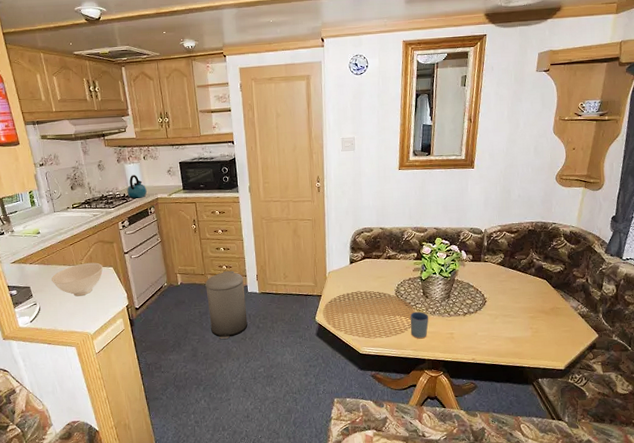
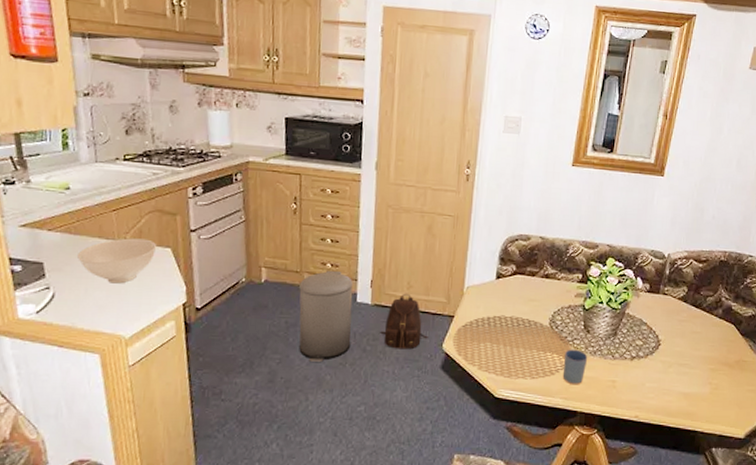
kettle: present [127,175,147,199] -> none [206,126,235,160]
backpack: none [268,282,304,324] -> present [380,293,428,350]

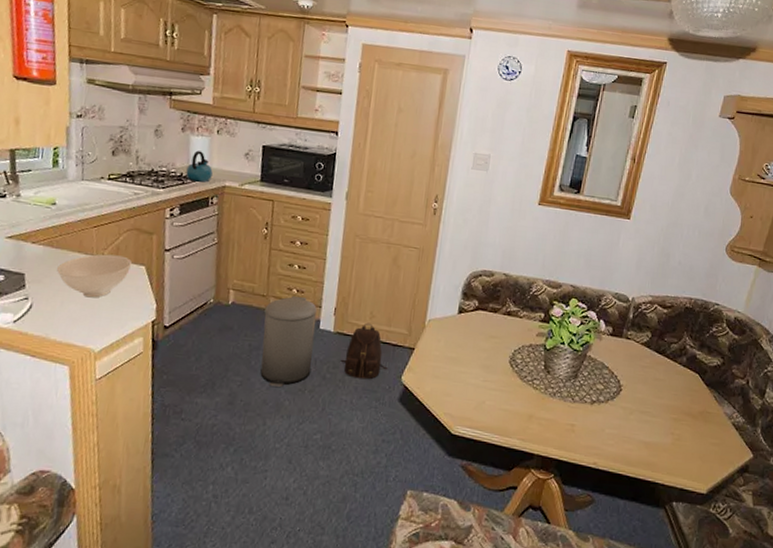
kettle: none [206,126,235,160] -> present [185,150,213,183]
place mat: present [452,315,572,380] -> none [411,349,531,419]
mug: present [562,349,588,385] -> none [520,389,547,427]

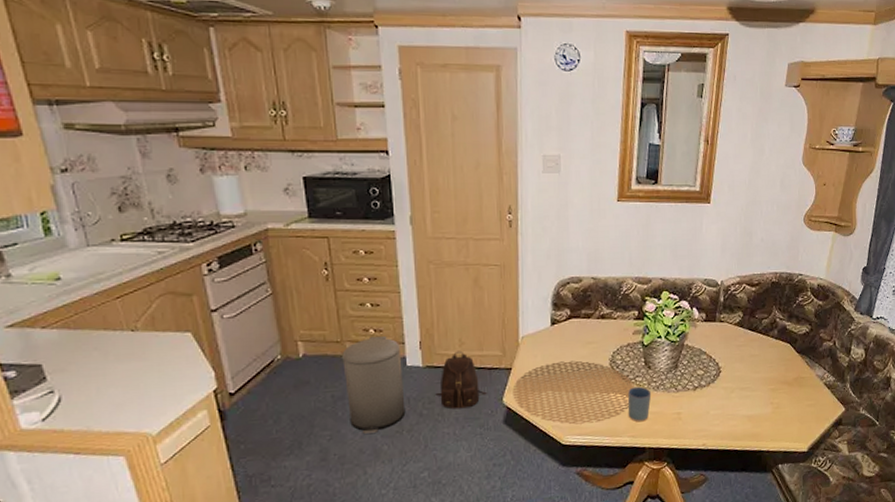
bowl: present [56,254,133,298] -> none [80,325,175,378]
kettle: present [185,150,213,183] -> none [216,193,249,230]
place mat: none [411,349,531,419] -> present [512,360,635,425]
mug: none [520,389,547,427] -> present [627,386,652,422]

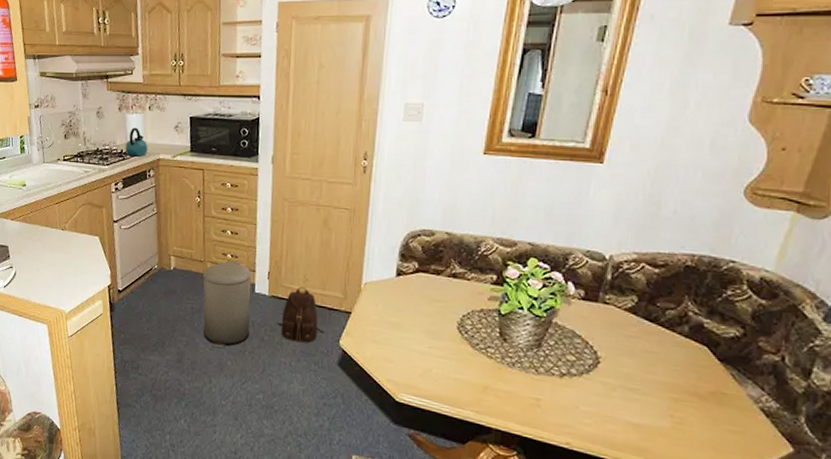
kettle: none [216,193,249,230] -> present [125,127,148,158]
place mat: present [512,360,635,425] -> none [350,314,485,388]
mug: present [627,386,652,422] -> none [473,357,505,399]

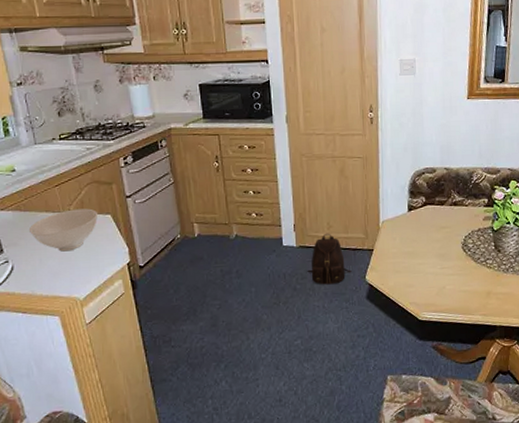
bowl: none [31,227,89,266] -> present [28,208,99,252]
kettle: present [125,127,148,158] -> none [131,99,157,130]
pedal bin: present [203,260,252,348] -> none [229,219,282,304]

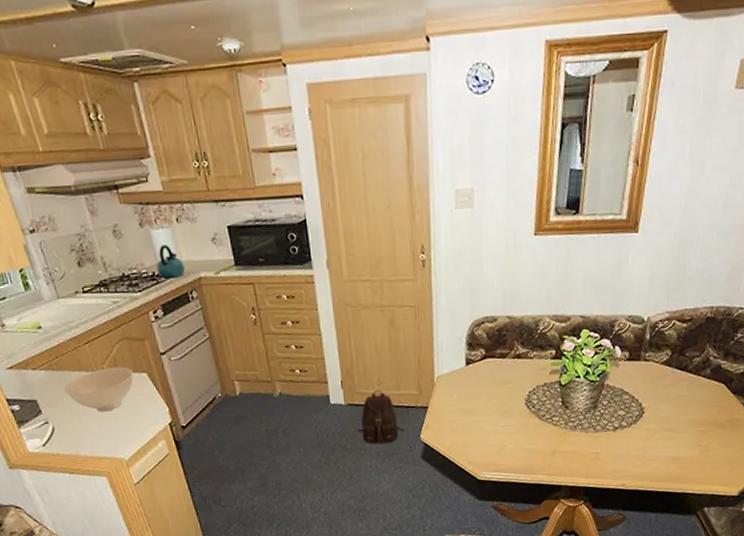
kettle: none [131,99,157,130] -> present [156,244,185,280]

